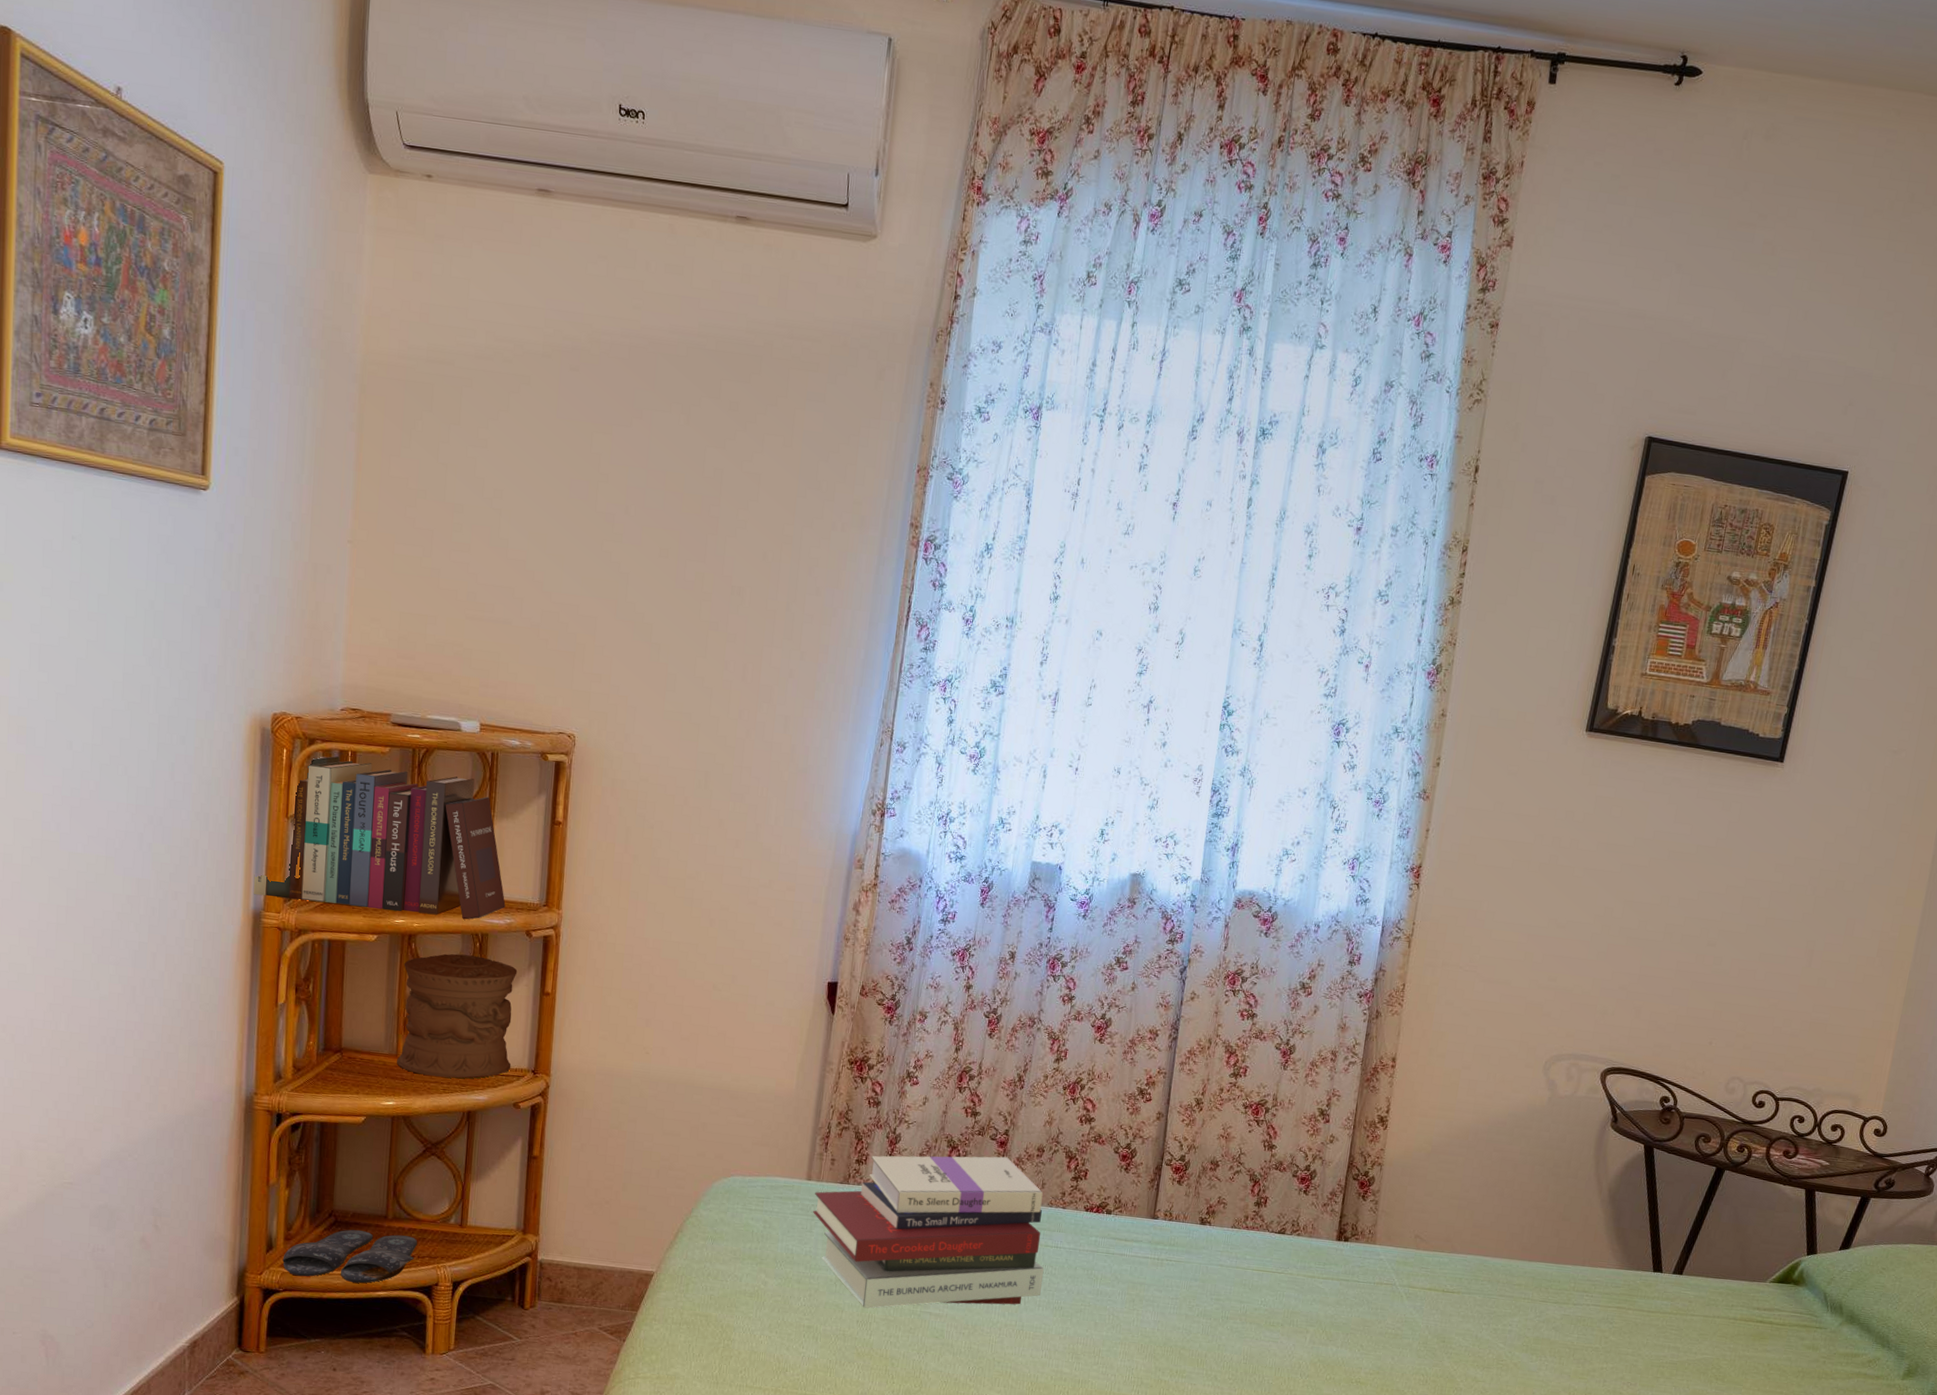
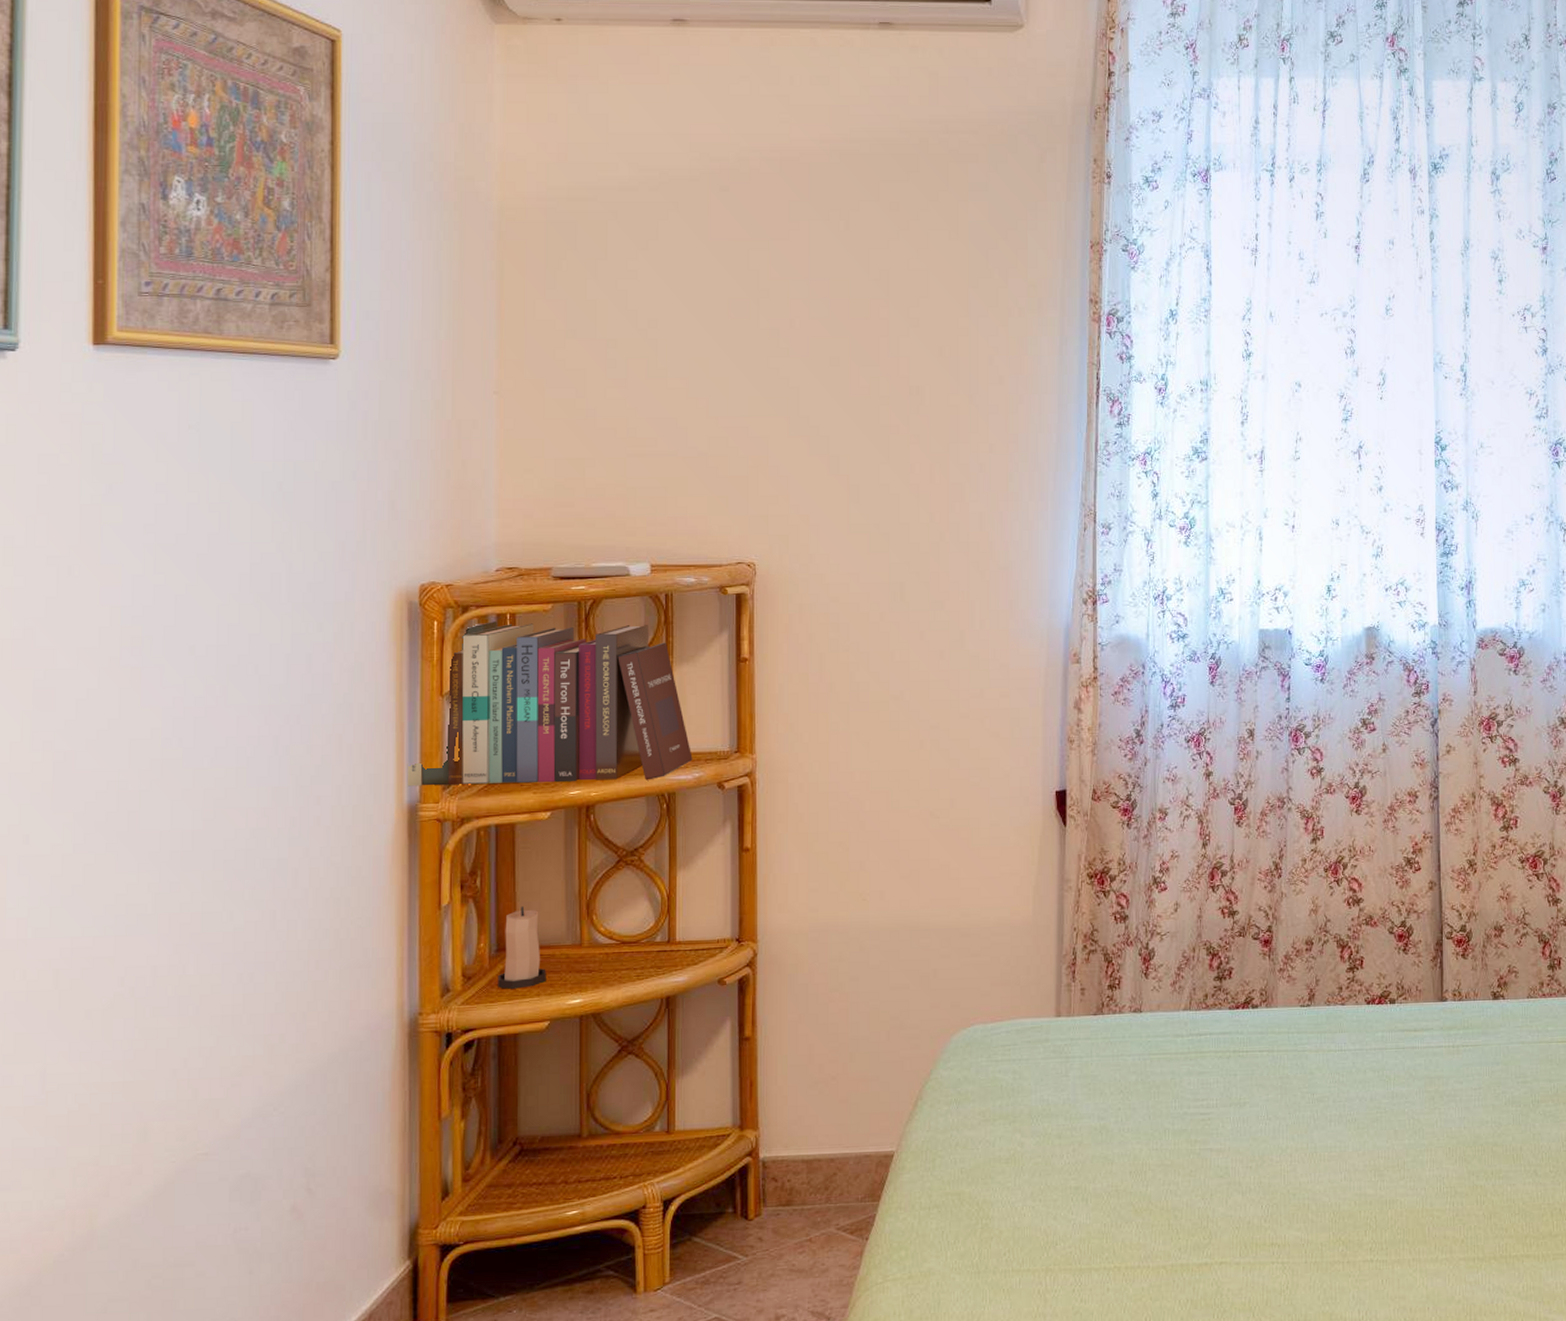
slippers: present [282,1229,417,1284] -> none [461,1154,618,1223]
candle: none [323,1014,366,1085] -> present [498,905,546,989]
decorative box: present [397,953,518,1079] -> none [582,819,712,963]
books: present [812,1155,1044,1308] -> none [1066,957,1330,1155]

